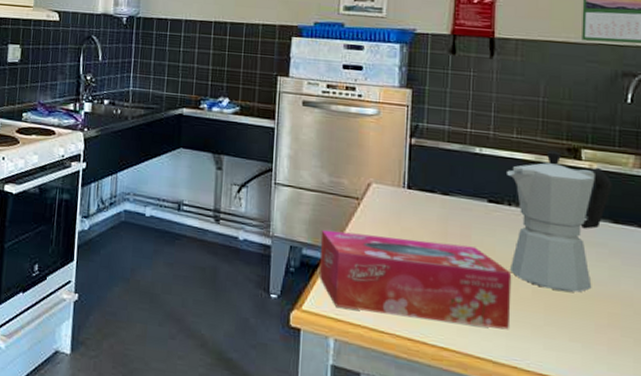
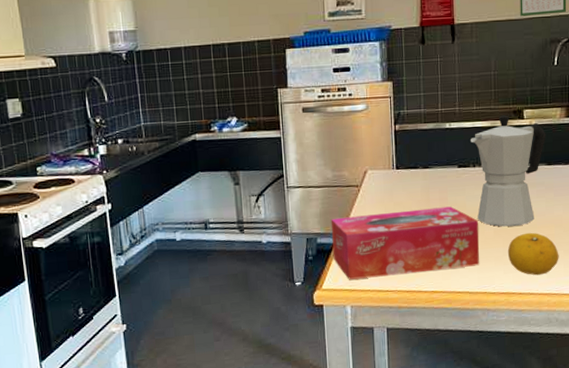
fruit: none [550,302,627,365] -> present [507,232,559,276]

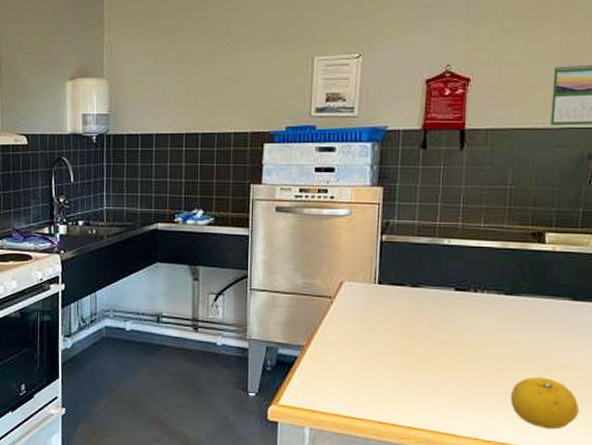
tissue box: present [330,206,480,280] -> none [294,329,476,406]
moka pot: present [471,115,546,227] -> none [474,236,574,367]

